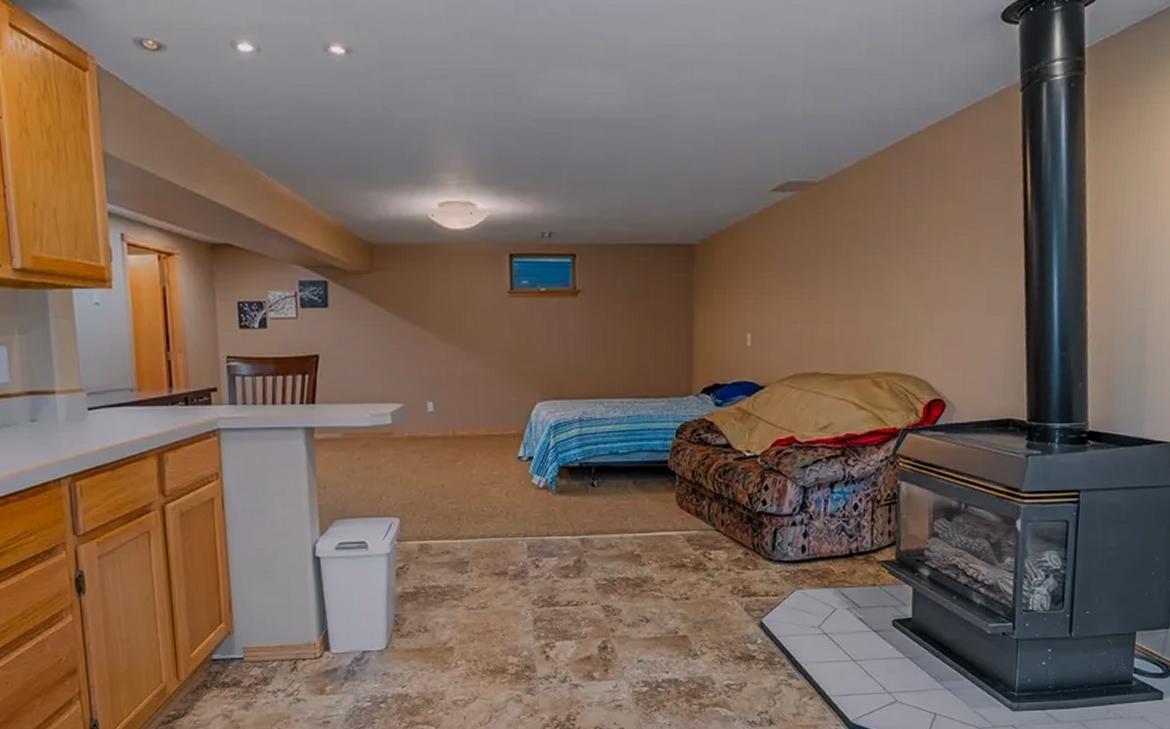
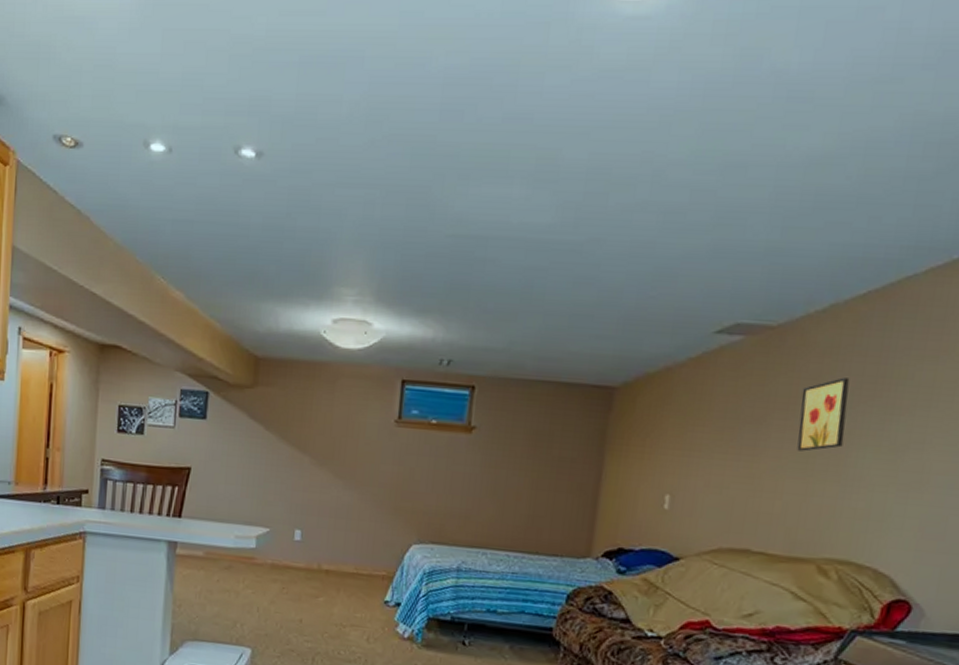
wall art: none [844,221,881,285] -> present [797,377,850,451]

